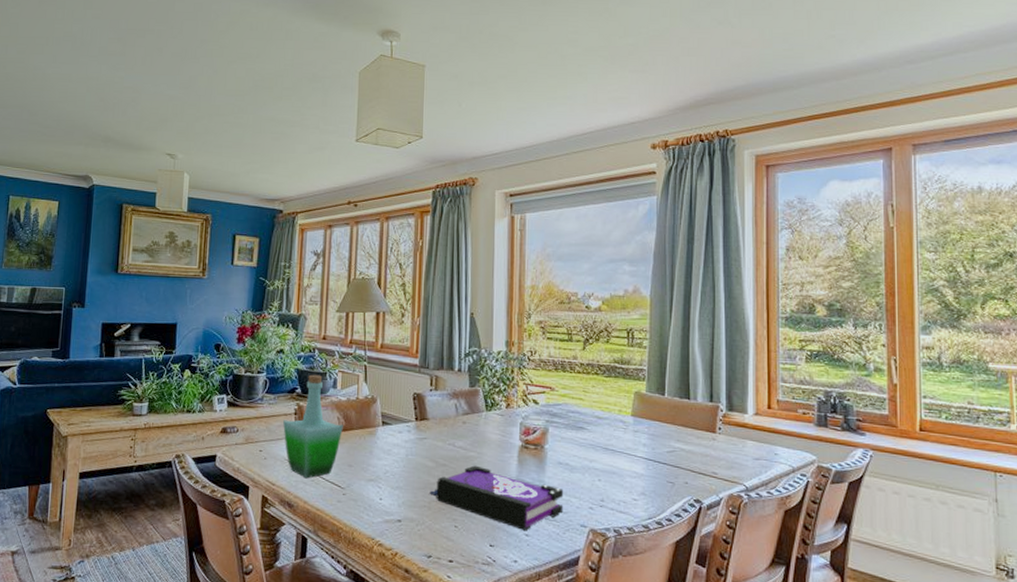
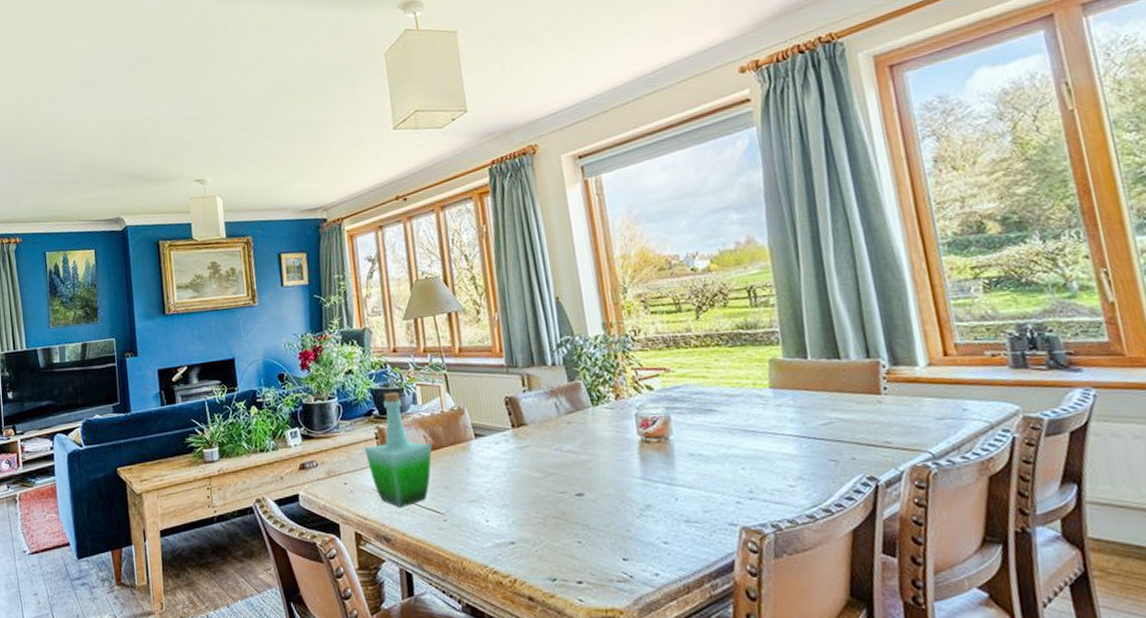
board game: present [430,465,564,530] -> none [542,469,705,538]

